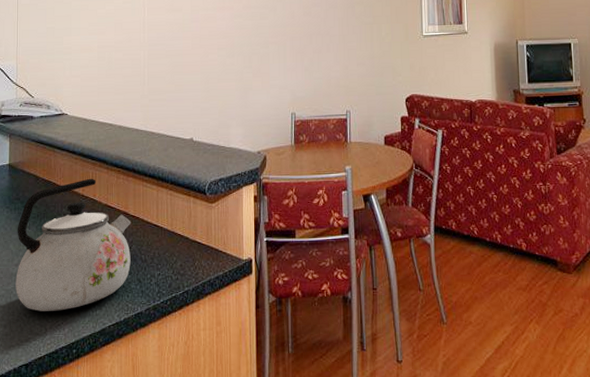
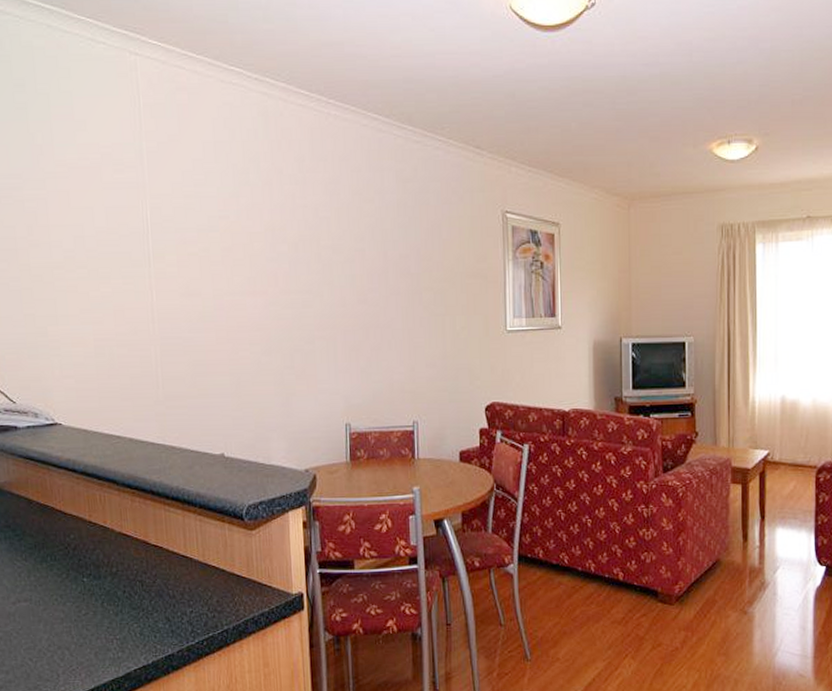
kettle: present [15,178,131,311] -> none [10,501,156,655]

